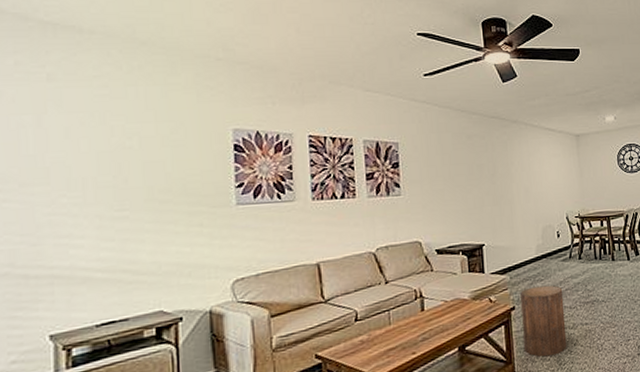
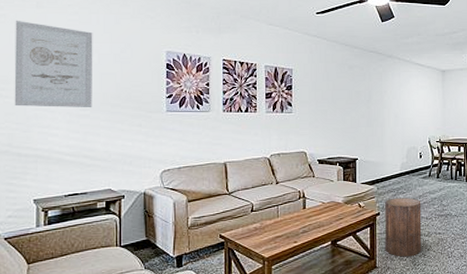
wall art: none [15,98,133,213] -> present [14,20,93,108]

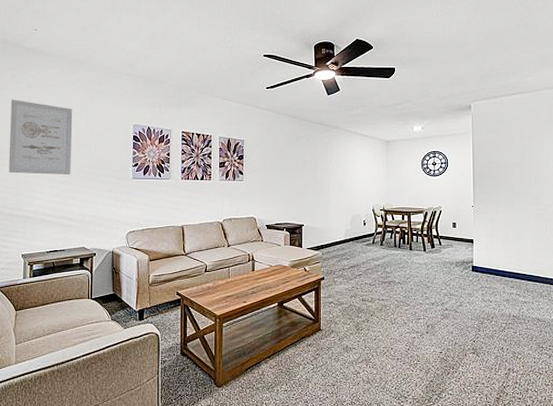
stool: present [385,197,422,257] -> none [330,263,365,321]

